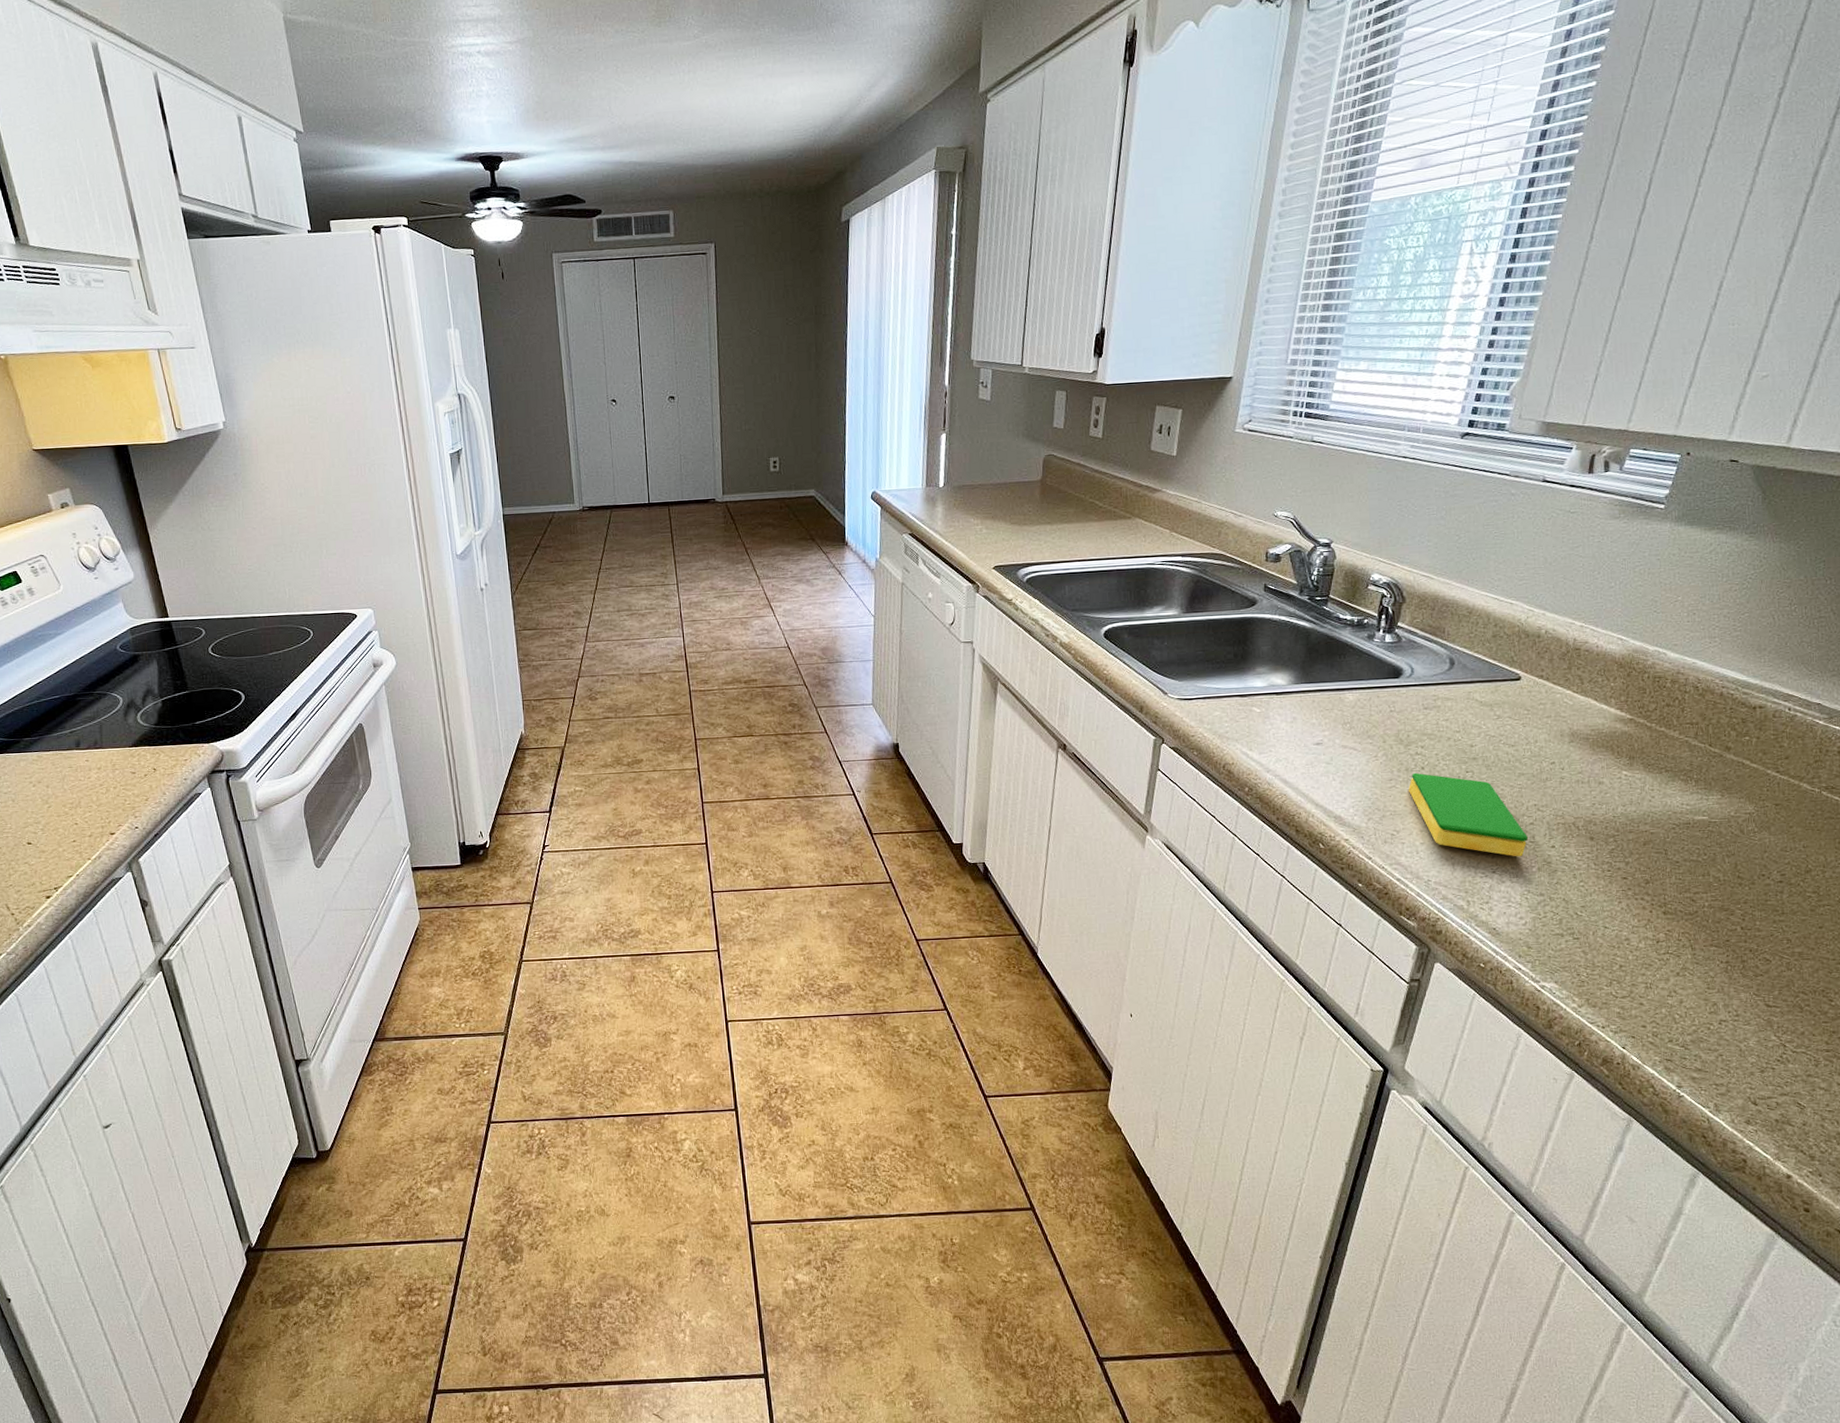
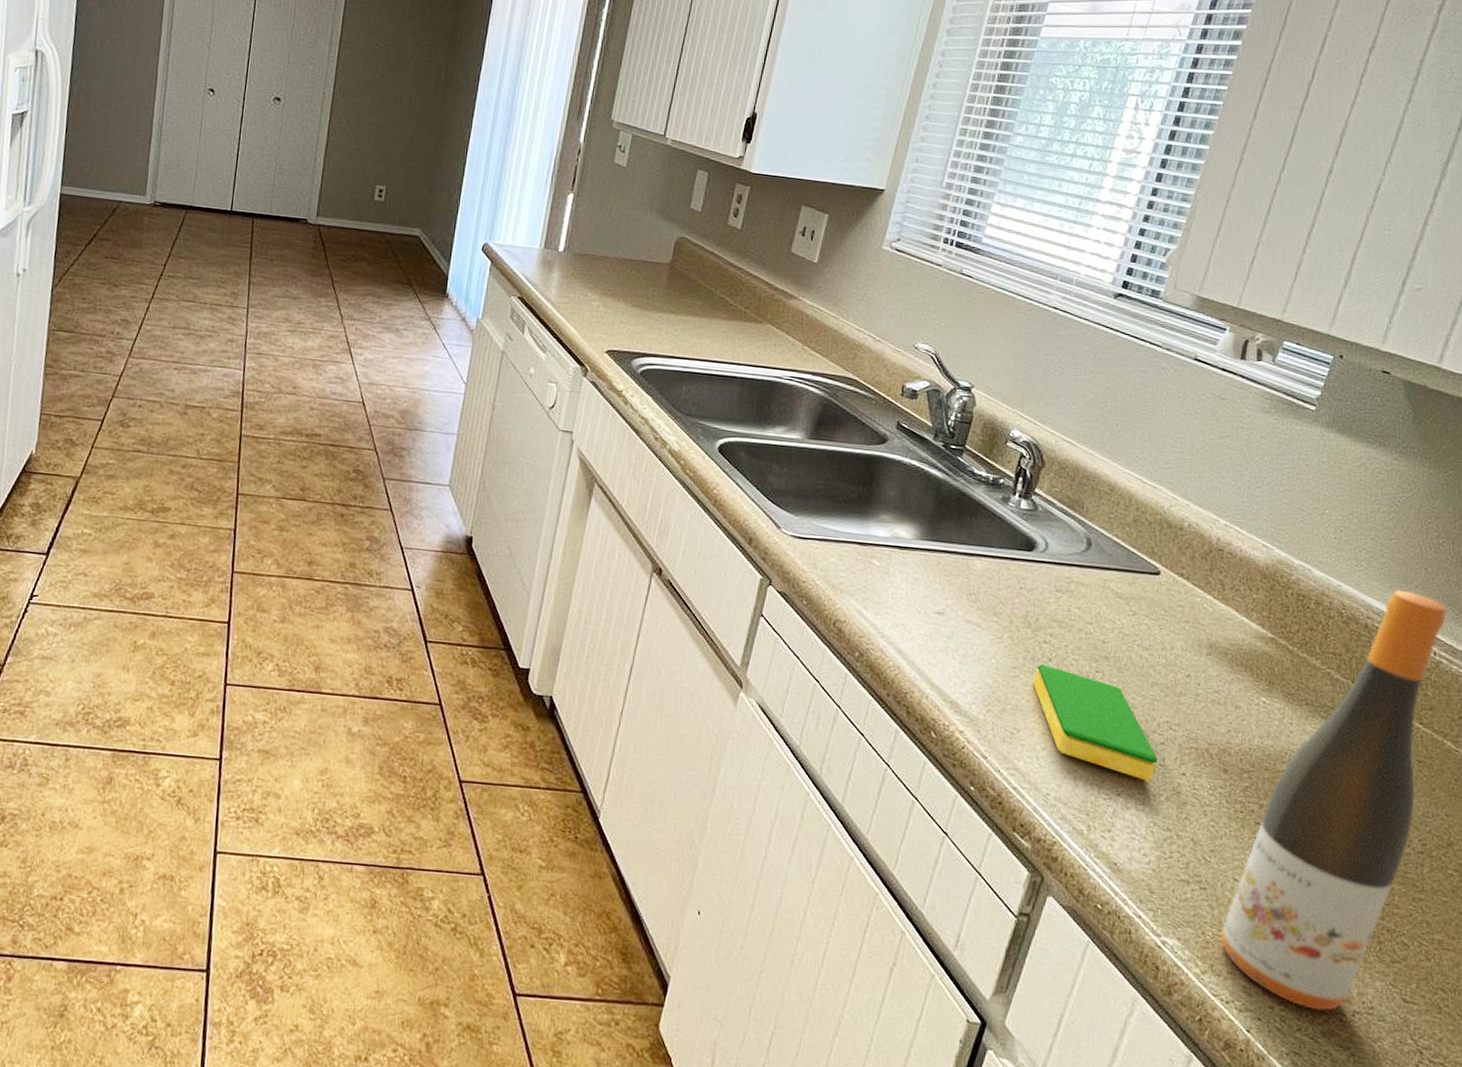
wine bottle: none [1594,657,1801,1024] -> present [1220,590,1447,1011]

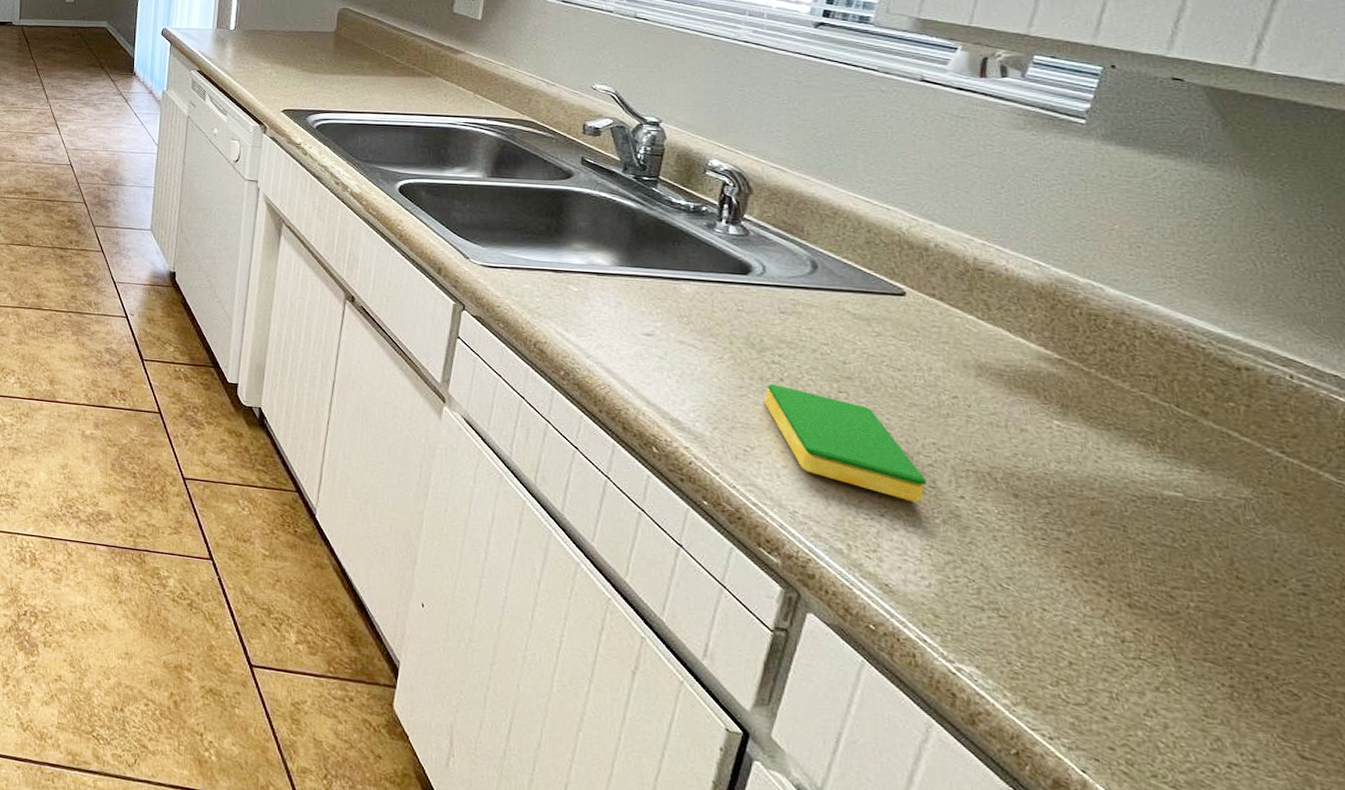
wine bottle: present [1220,590,1447,1011] -> none [1032,308,1303,759]

